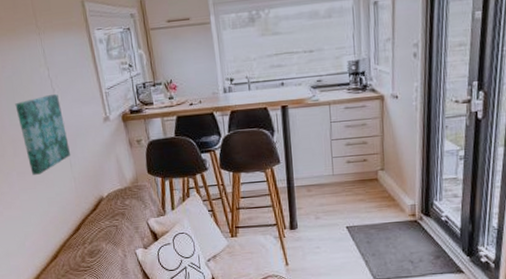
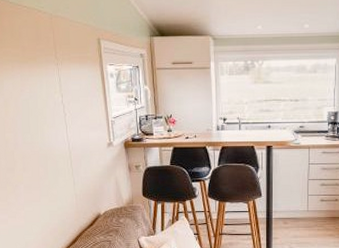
wall art: present [15,94,70,175] -> none [29,119,74,189]

